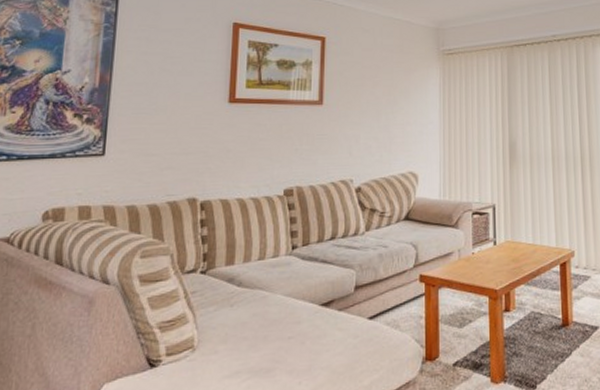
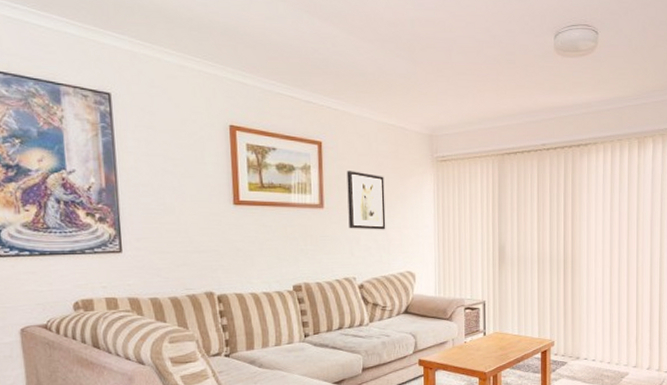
wall art: none [348,66,388,127] -> present [346,171,386,230]

